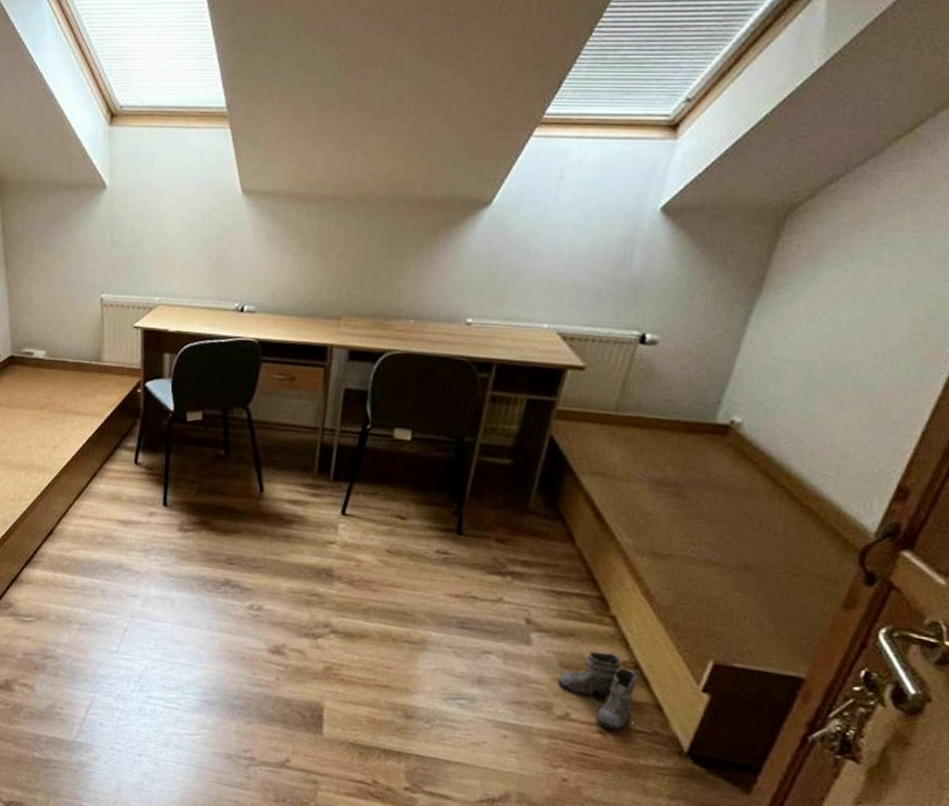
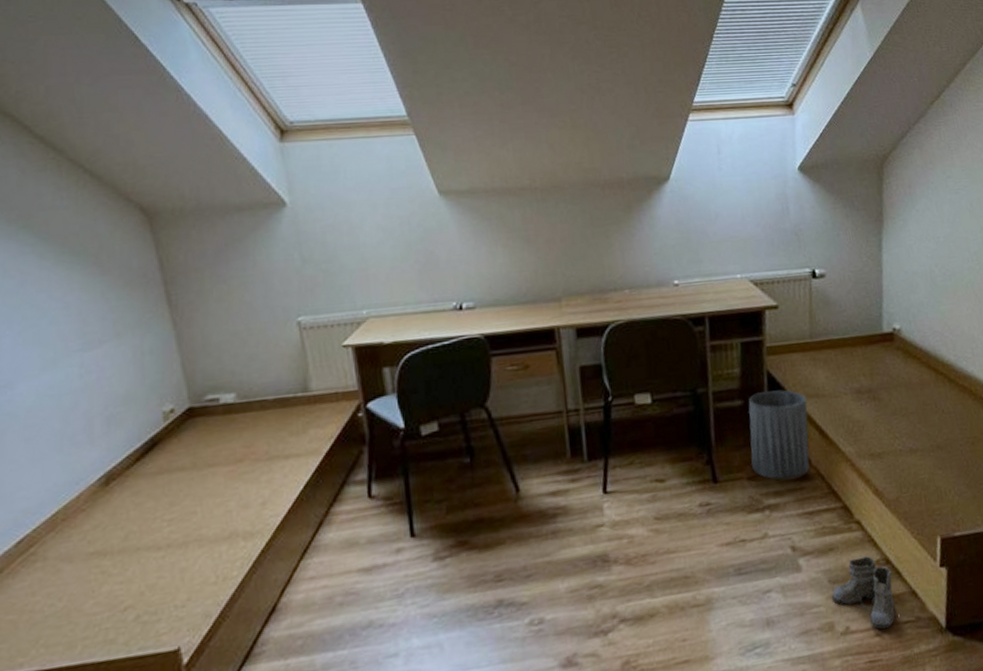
trash can: none [504,456,590,554] -> present [748,390,810,480]

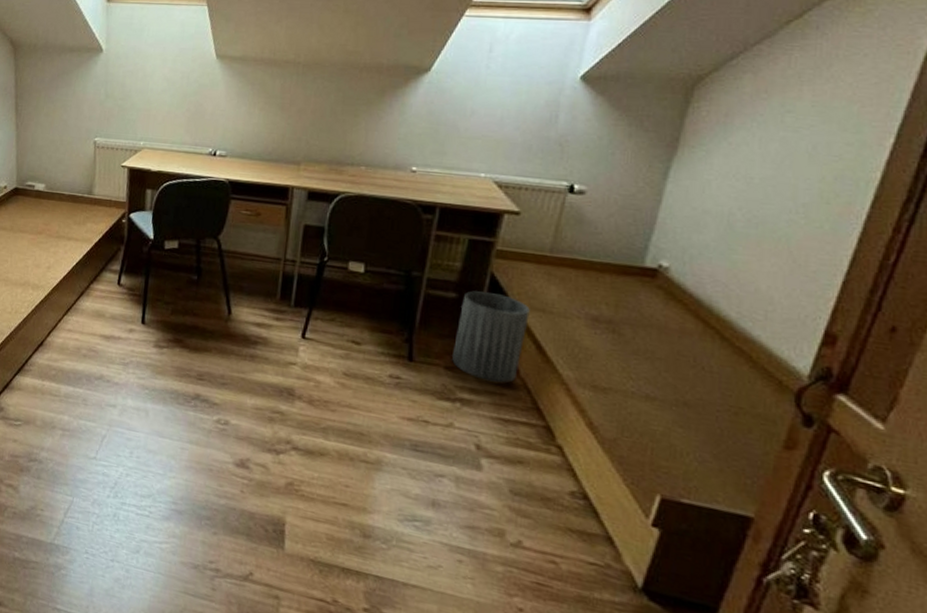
boots: present [832,556,907,629] -> none [509,479,594,560]

